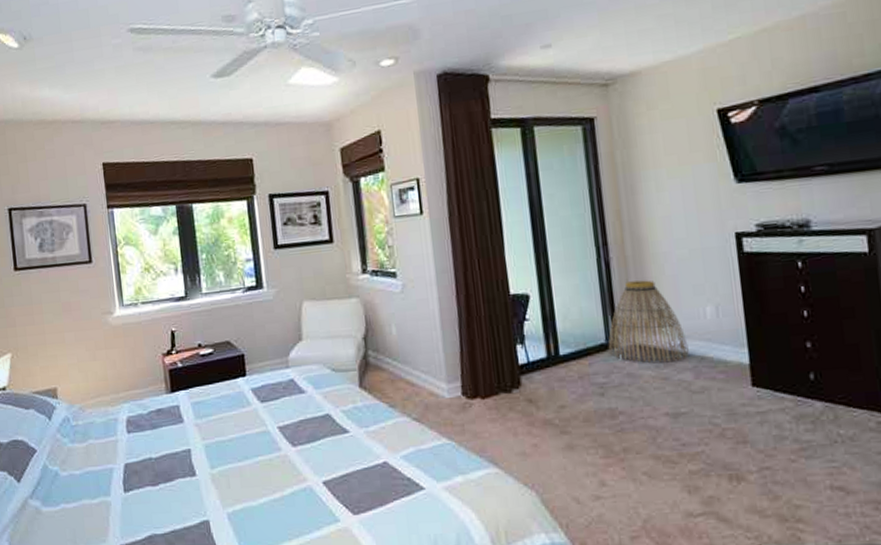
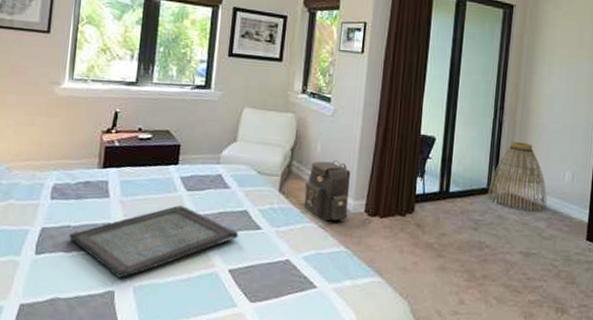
serving tray: none [152,418,326,506] -> present [69,204,239,278]
backpack: none [387,341,443,413] -> present [303,160,351,221]

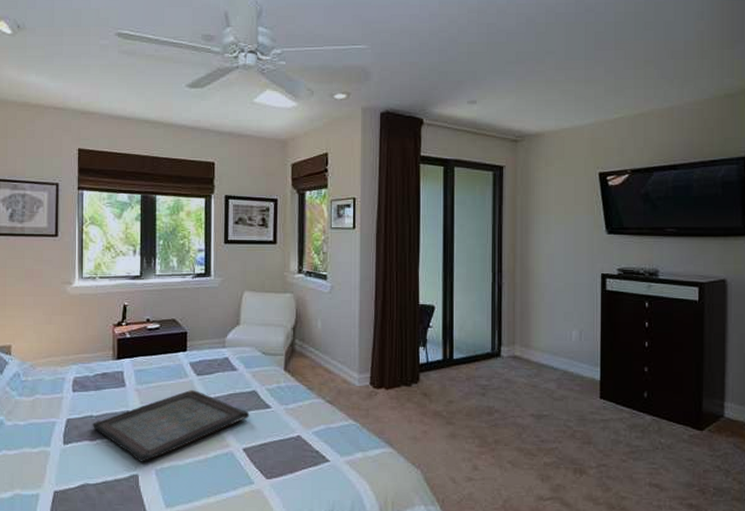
backpack: present [303,160,351,221] -> none [309,335,354,396]
basket: present [487,141,547,212] -> none [493,304,555,373]

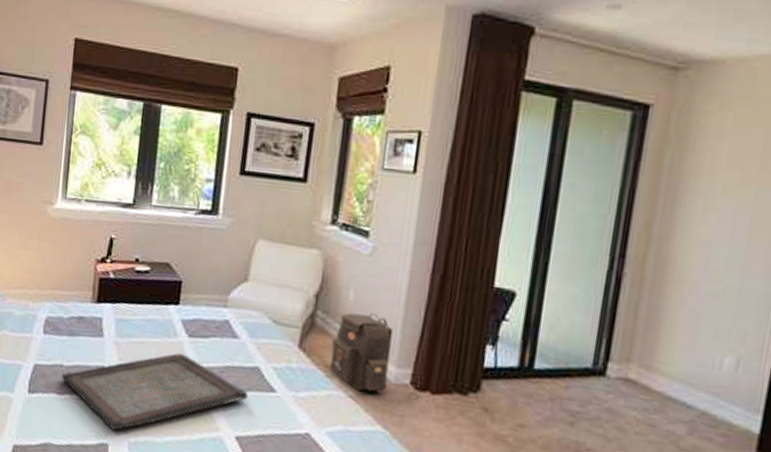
backpack: none [309,335,354,396] -> present [329,312,393,391]

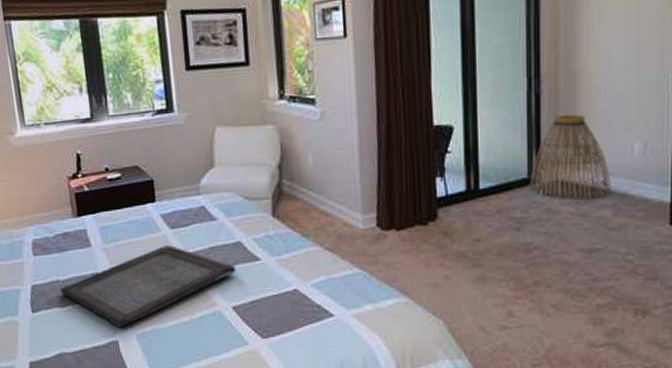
backpack: present [329,312,393,391] -> none [301,171,357,242]
basket: none [592,305,691,409] -> present [529,114,611,200]

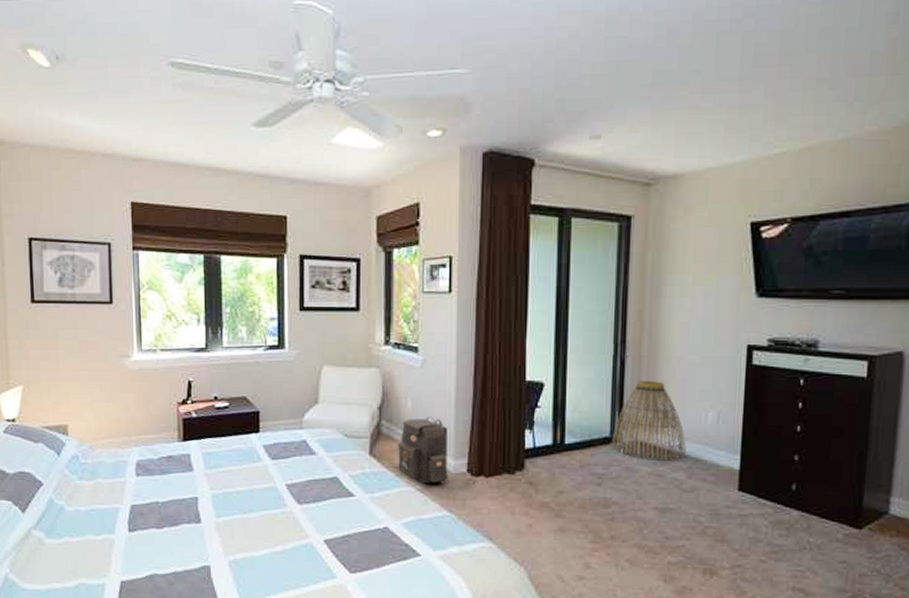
serving tray: present [60,244,237,327] -> none [158,474,331,553]
backpack: none [301,171,357,242] -> present [398,416,448,484]

